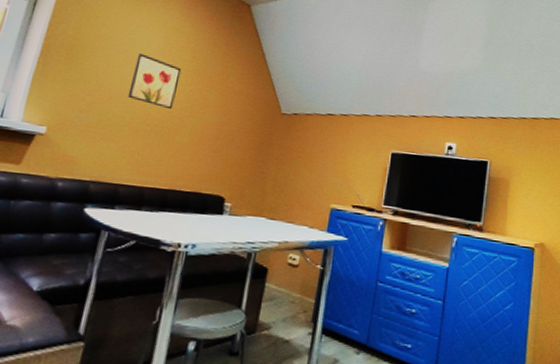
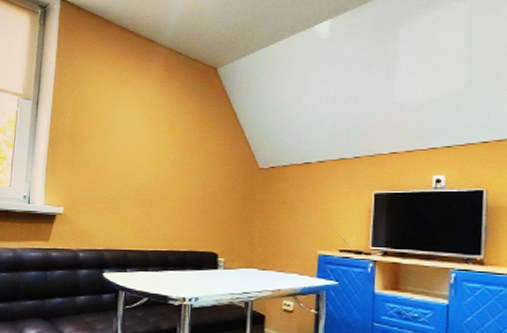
wall art: present [128,53,182,110] -> none [122,131,164,179]

